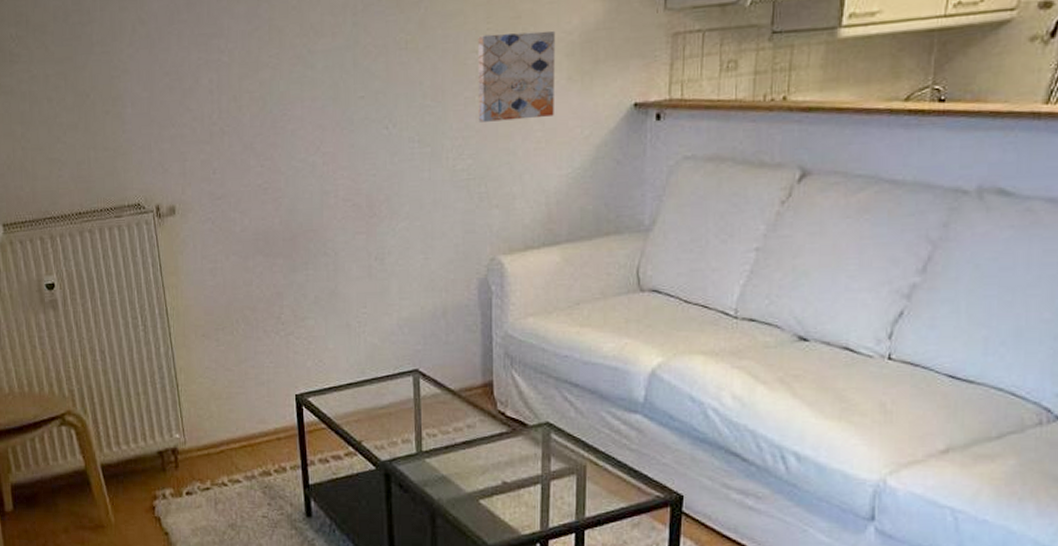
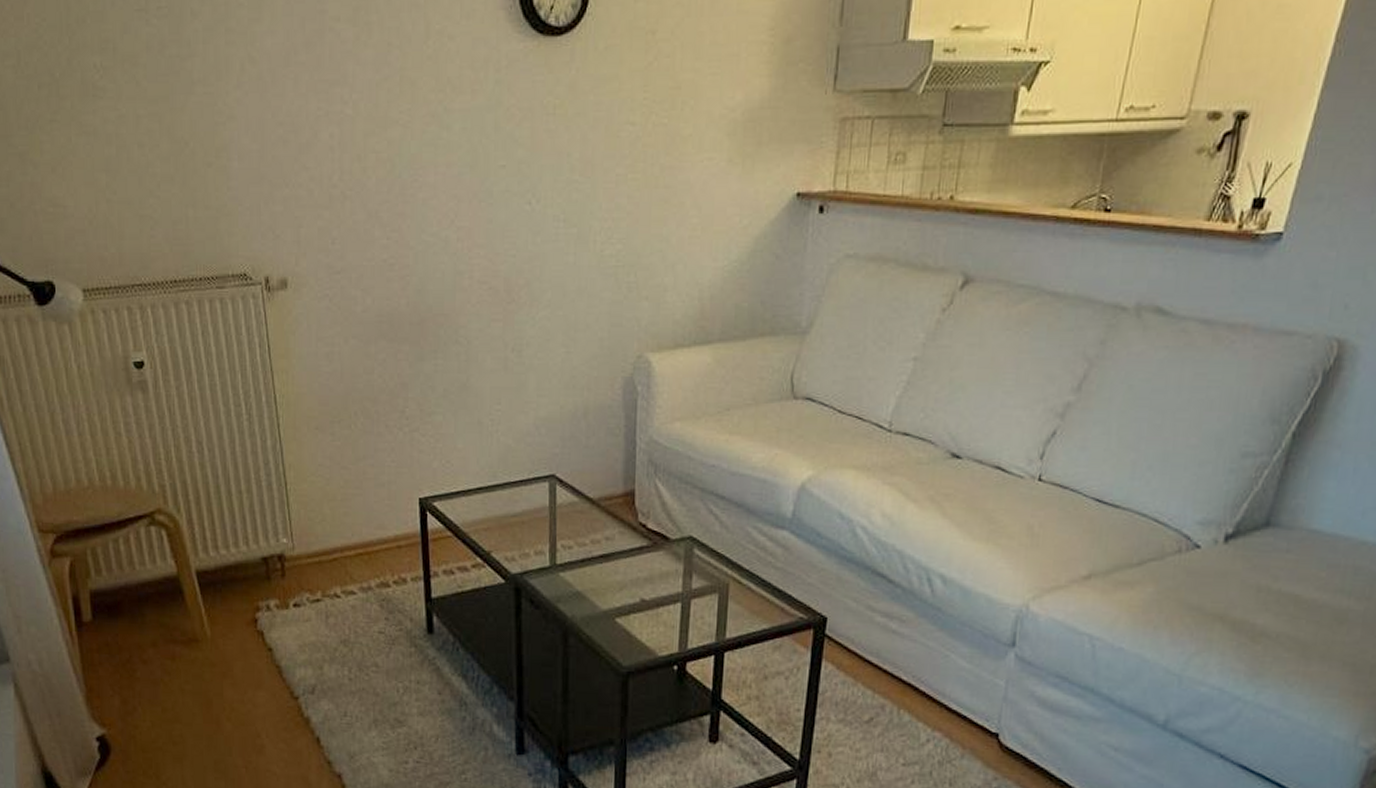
wall art: present [478,30,556,122] -> none [630,104,717,203]

